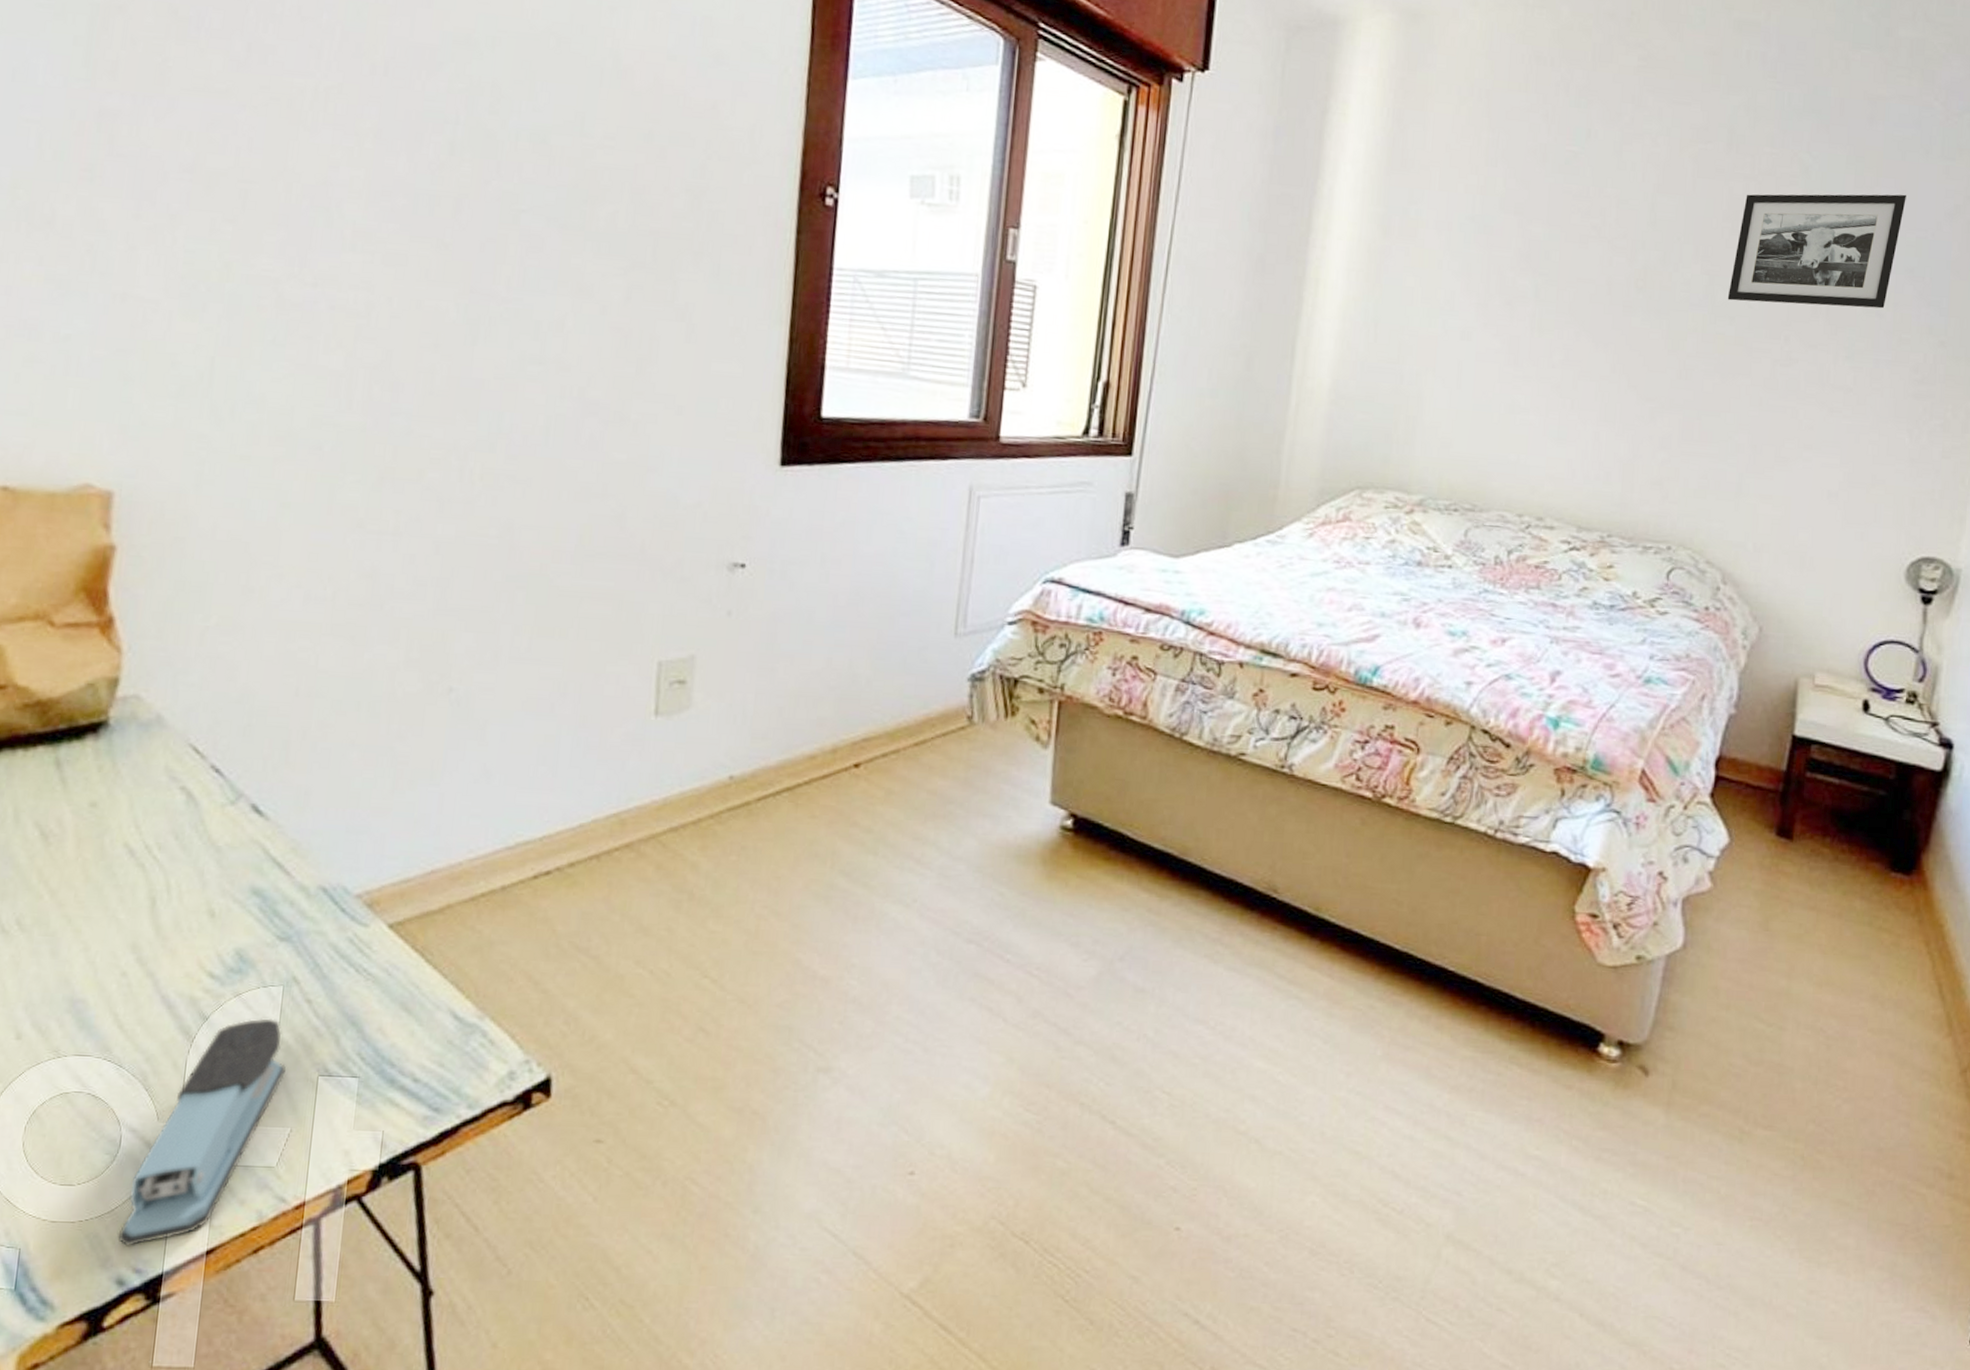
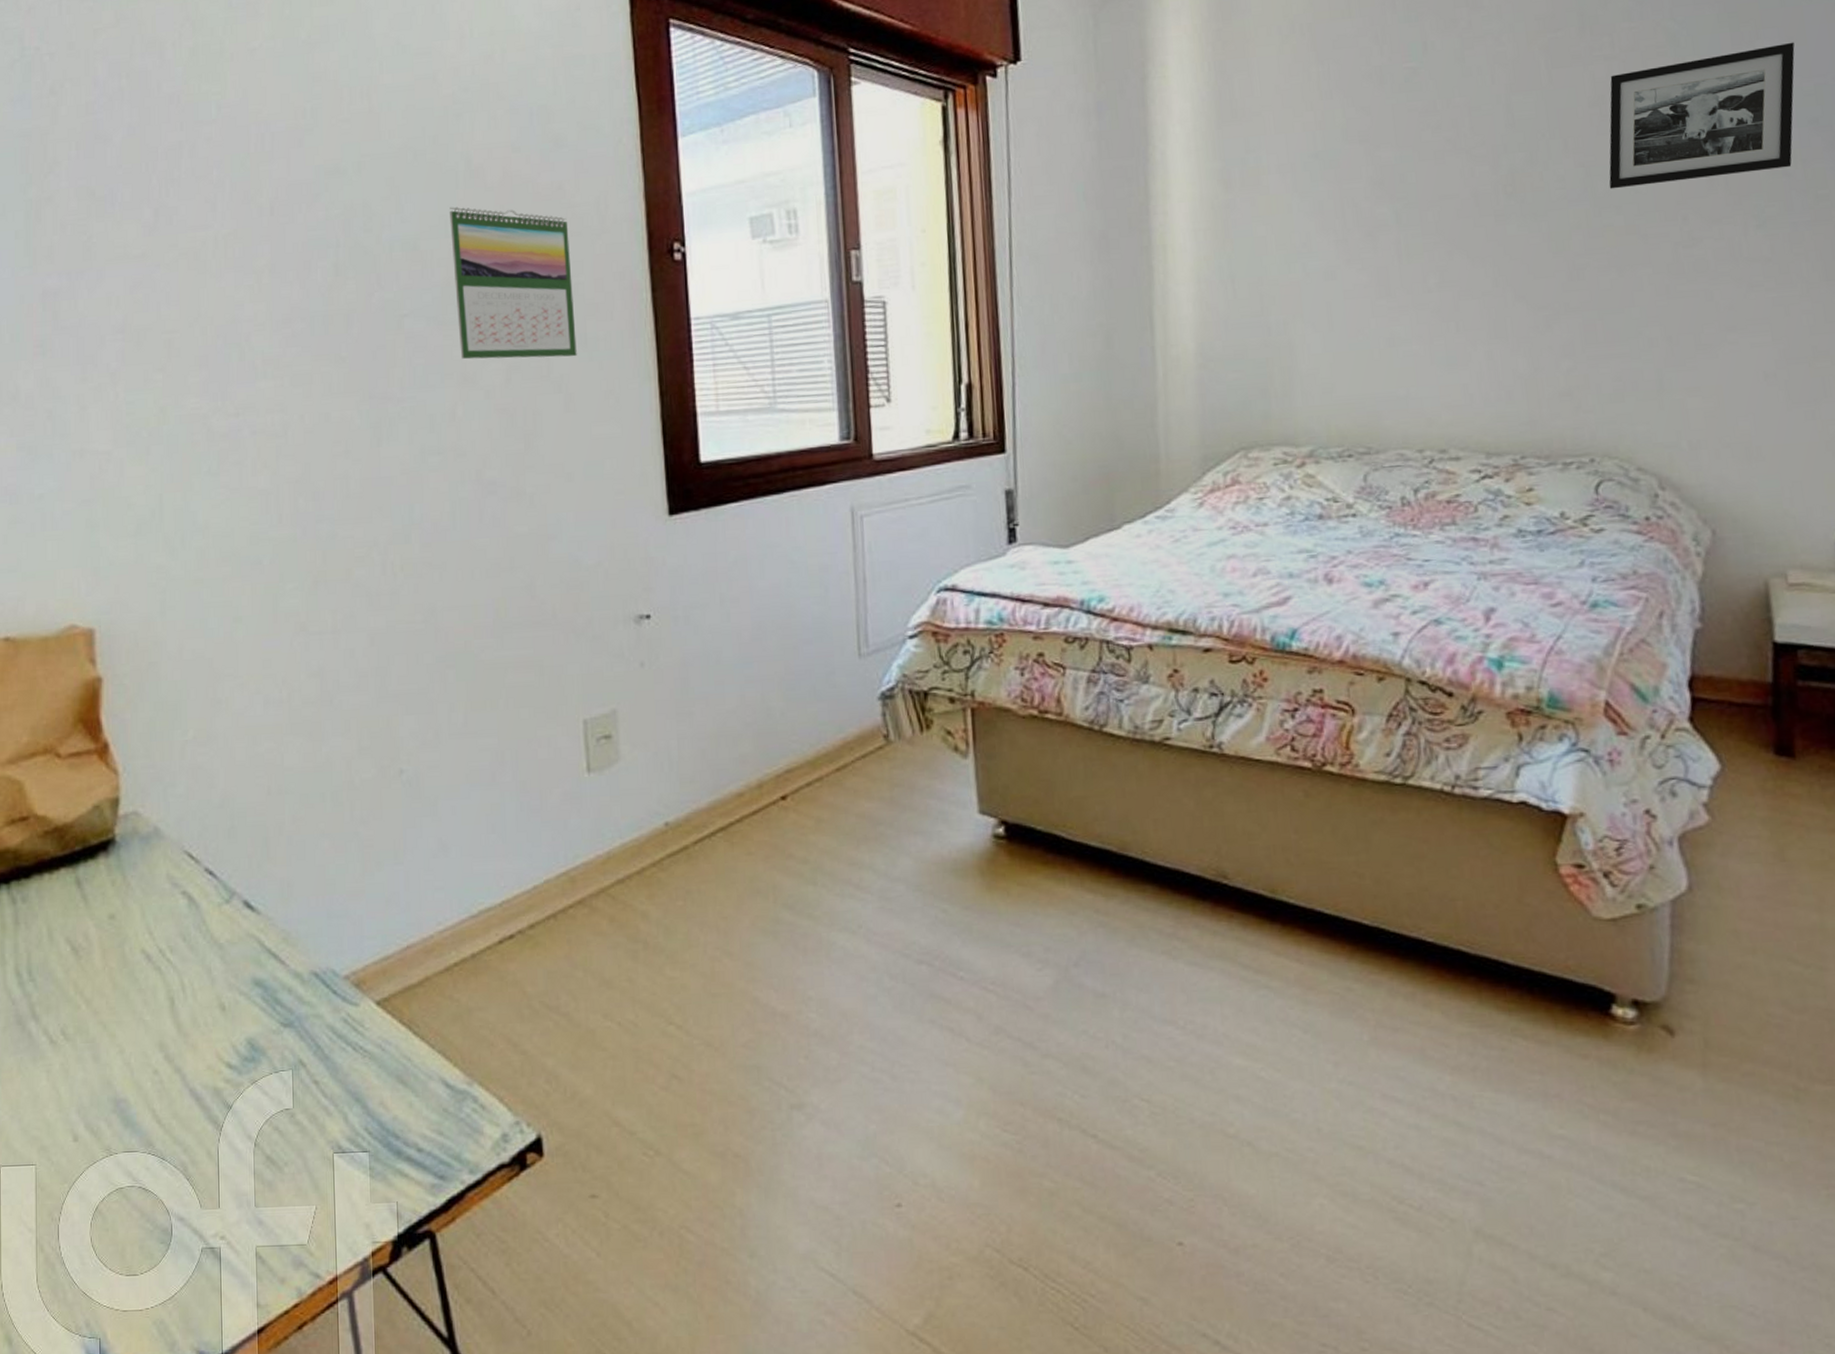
stapler: present [117,1018,286,1246] -> none [180,1102,304,1330]
calendar: none [579,105,717,287] -> present [450,206,577,360]

